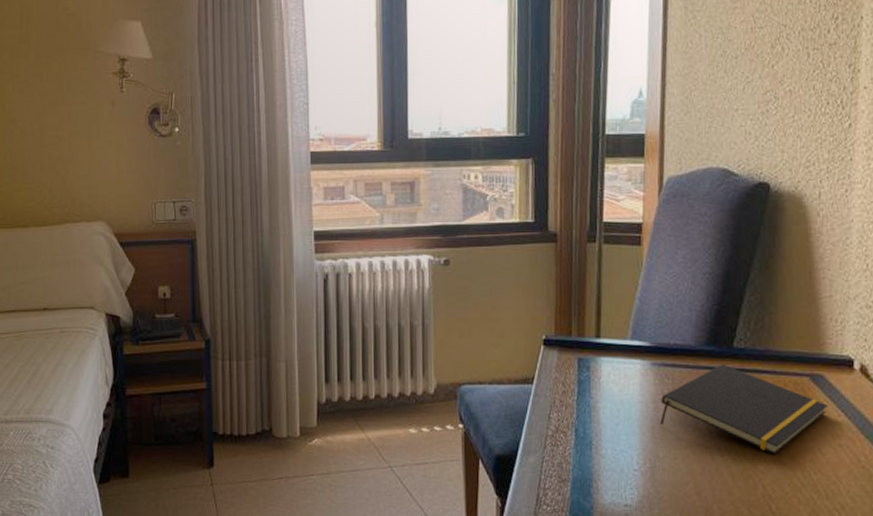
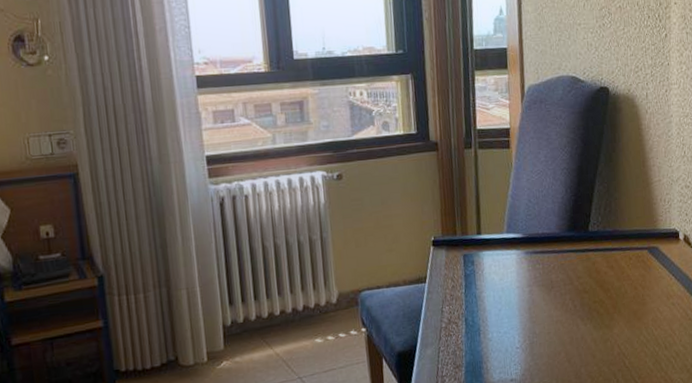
notepad: present [660,364,828,454] -> none [535,246,662,318]

